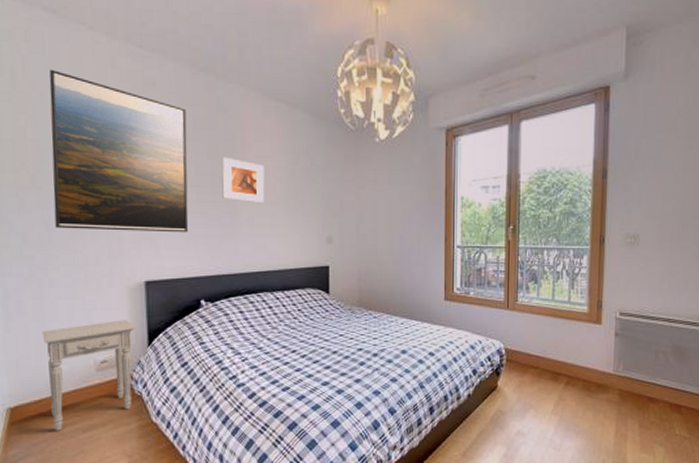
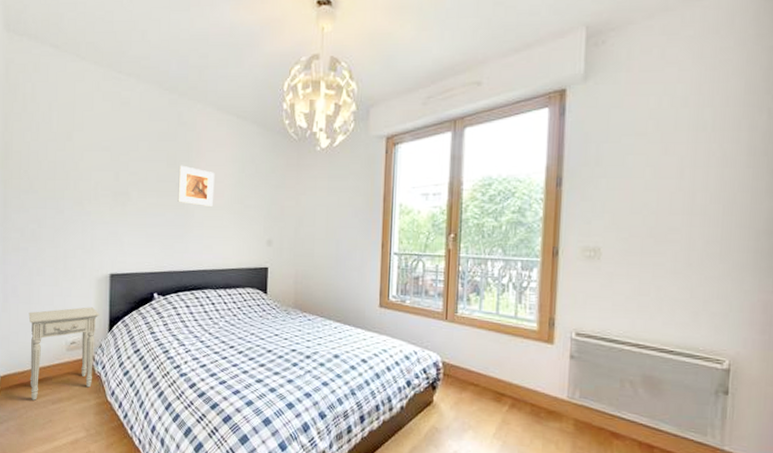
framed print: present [49,69,189,233] -> none [45,93,152,232]

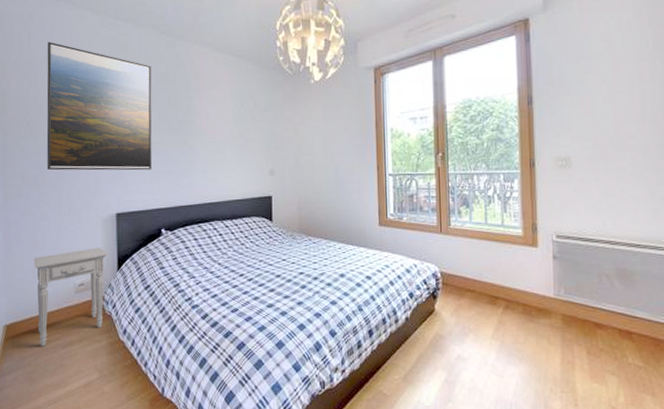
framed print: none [45,93,152,232] -> present [46,41,152,171]
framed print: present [178,165,215,206] -> none [180,103,216,142]

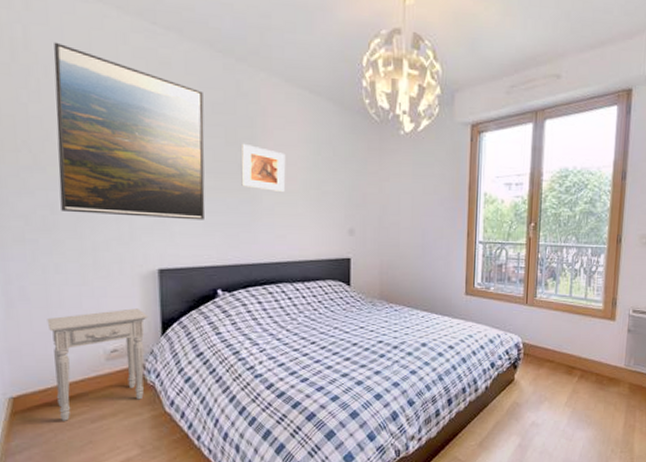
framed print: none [180,103,216,142] -> present [240,143,286,192]

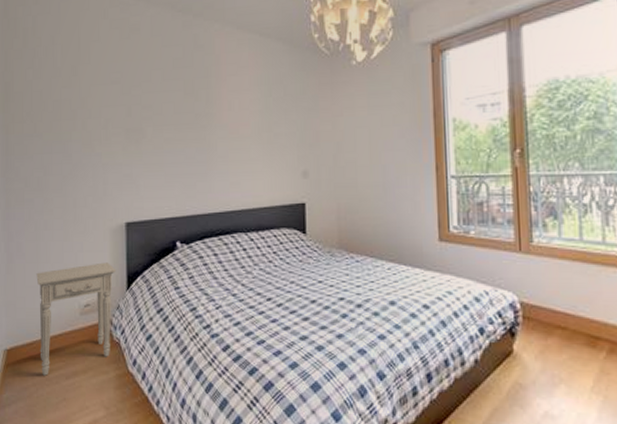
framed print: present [53,41,205,220] -> none [51,26,166,173]
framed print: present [240,143,286,192] -> none [197,93,239,138]

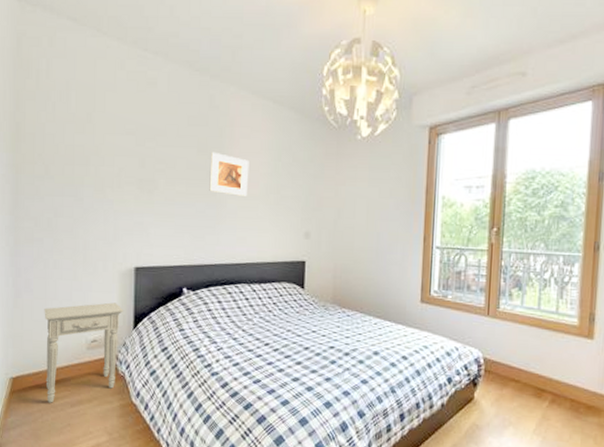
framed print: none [197,93,239,138] -> present [209,151,249,196]

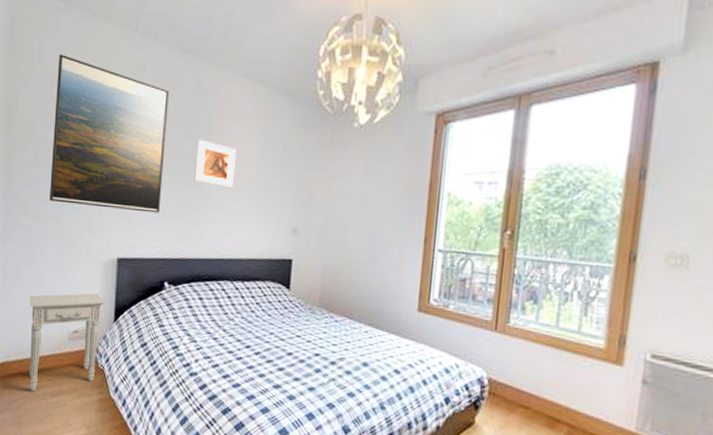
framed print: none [62,71,181,223] -> present [49,53,169,213]

